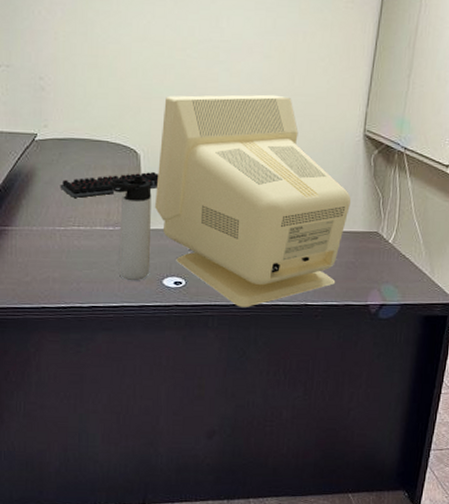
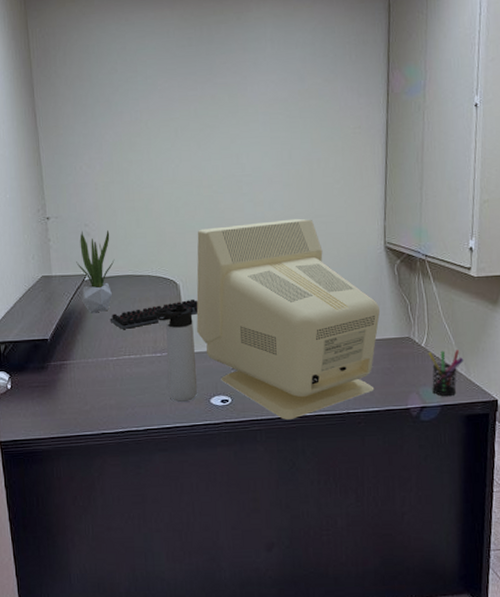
potted plant: none [27,84,71,177] -> present [76,230,115,313]
pen holder: none [394,248,430,296] -> present [428,350,464,397]

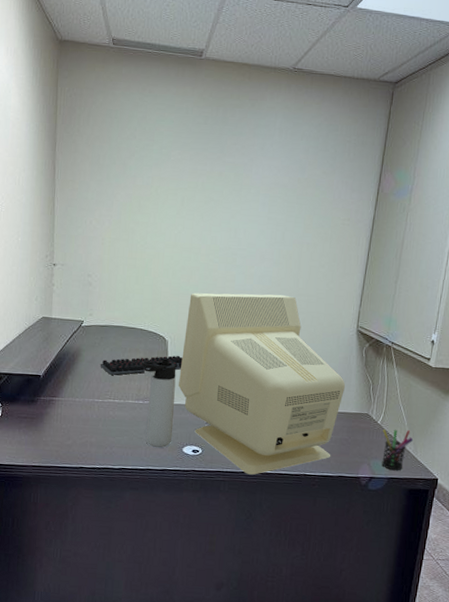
potted plant: present [76,230,115,313] -> none [76,280,112,357]

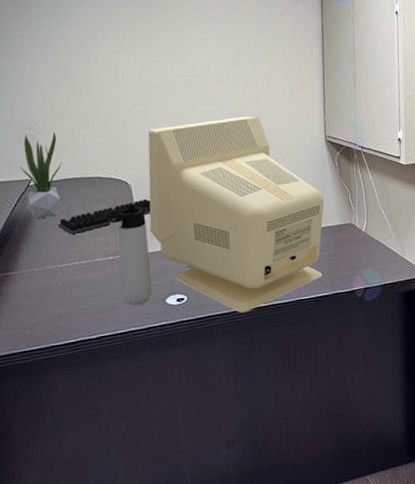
potted plant: none [76,280,112,357] -> present [20,133,62,220]
pen holder: present [382,429,414,471] -> none [368,232,399,277]

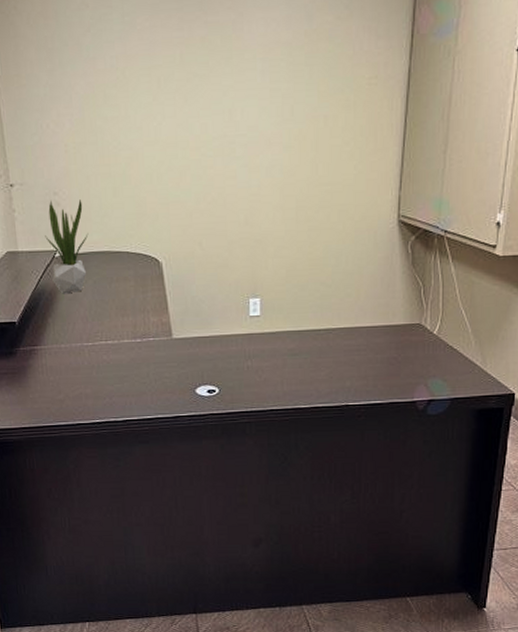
computer keyboard: present [58,198,151,234] -> none [84,278,183,312]
thermos bottle: present [104,204,153,306] -> none [132,284,182,393]
monitor: present [148,116,325,313] -> none [181,187,389,412]

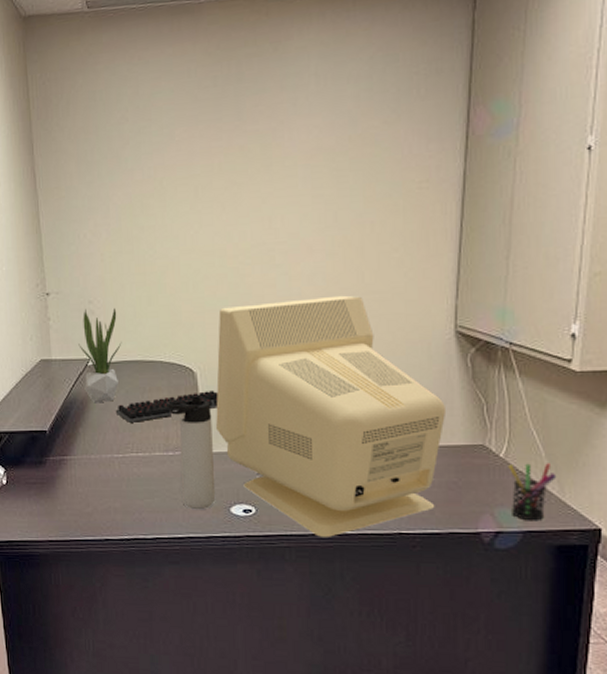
computer keyboard: none [84,278,183,312] -> present [115,390,219,422]
thermos bottle: none [132,284,182,393] -> present [165,396,216,510]
monitor: none [181,187,389,412] -> present [216,295,447,537]
pen holder: none [440,338,481,390] -> present [508,463,557,521]

